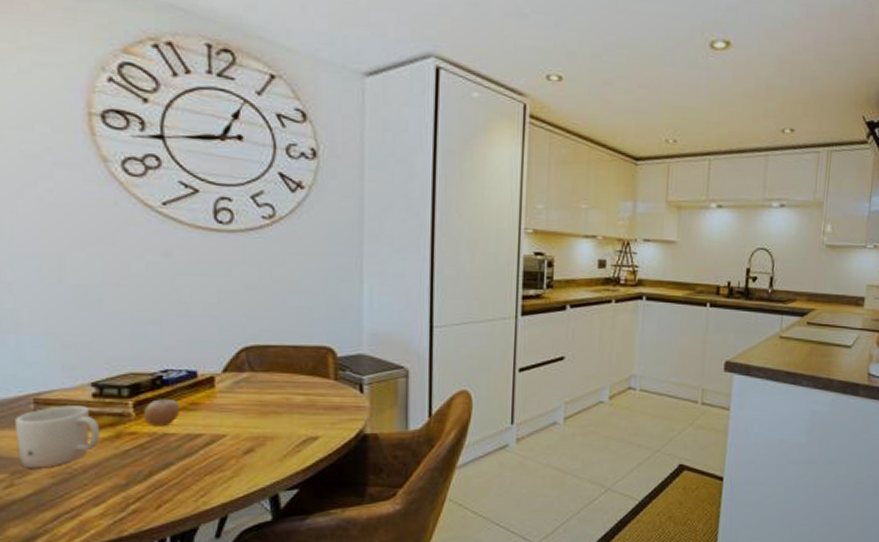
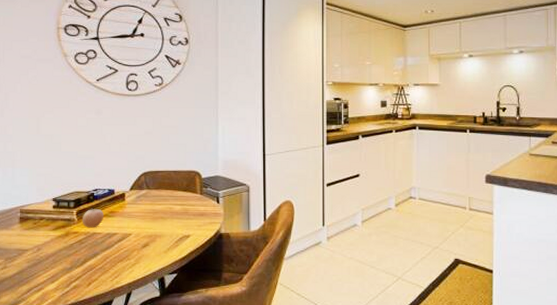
mug: present [15,405,101,468] -> none [9,214,57,256]

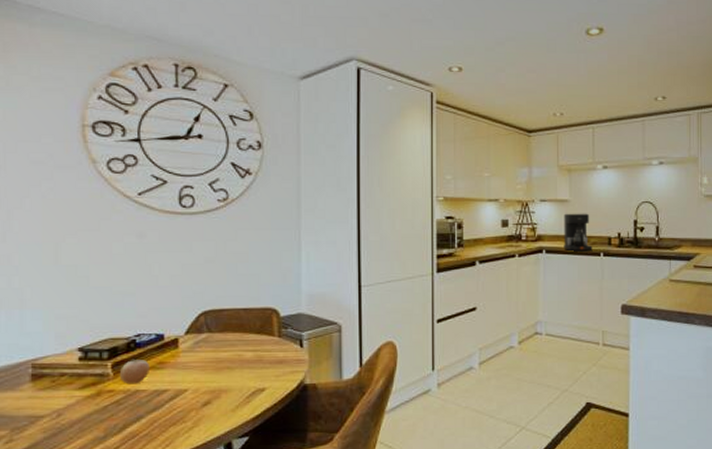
coffee maker: none [434,95,460,128] -> present [564,213,593,252]

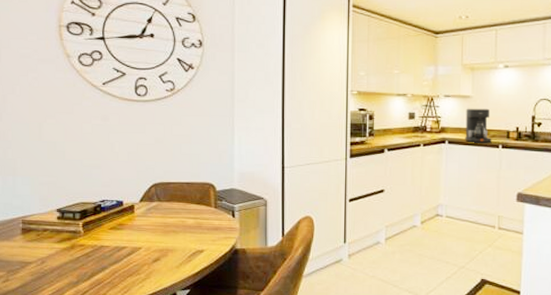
fruit: present [119,358,151,385] -> none [88,220,113,241]

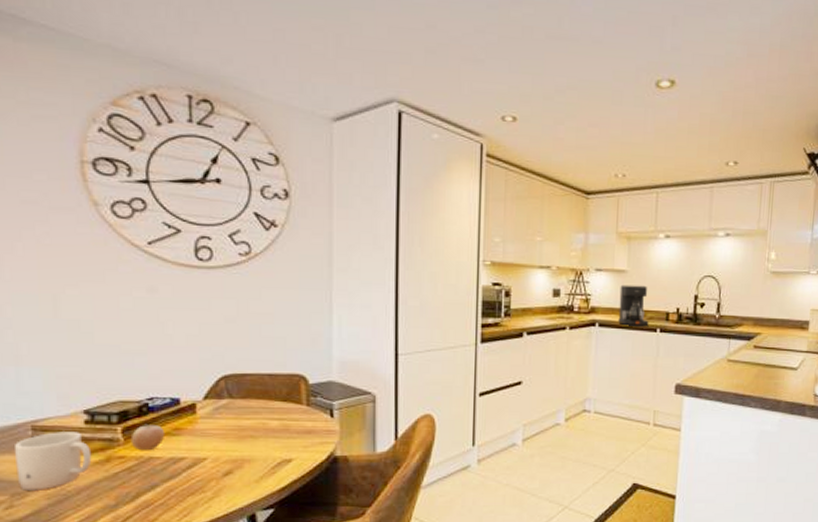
mug: none [11,225,62,269] -> present [15,432,92,490]
fruit: none [88,220,113,241] -> present [130,423,166,451]

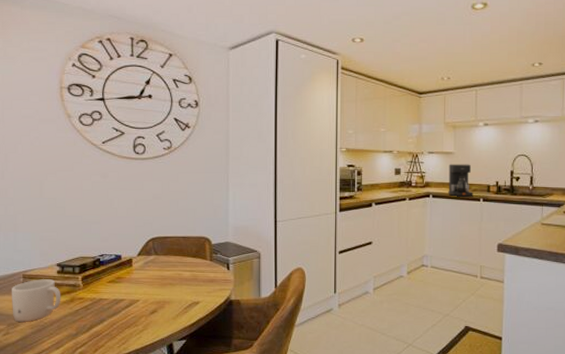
fruit: present [130,423,166,451] -> none [87,274,111,294]

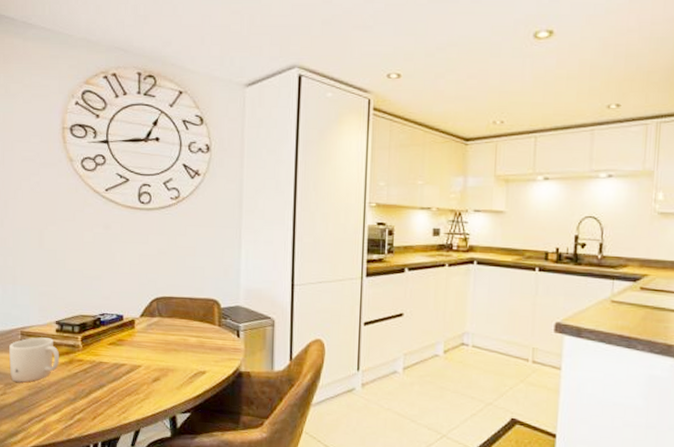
coffee maker: present [448,164,473,197] -> none [496,225,528,265]

